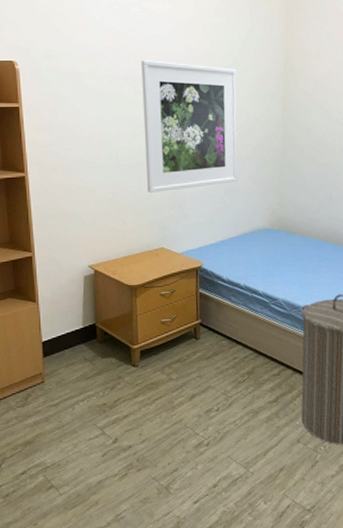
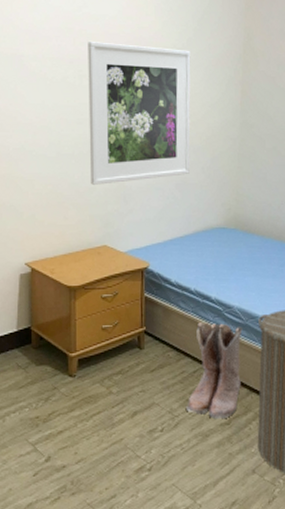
boots: none [238,313,287,398] -> present [185,322,243,420]

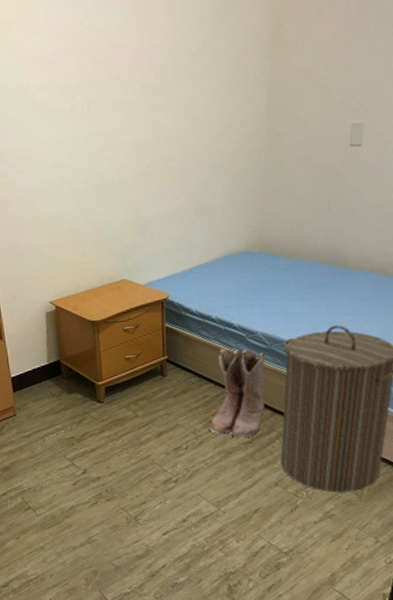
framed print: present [88,41,191,185] -> none [93,52,210,219]

